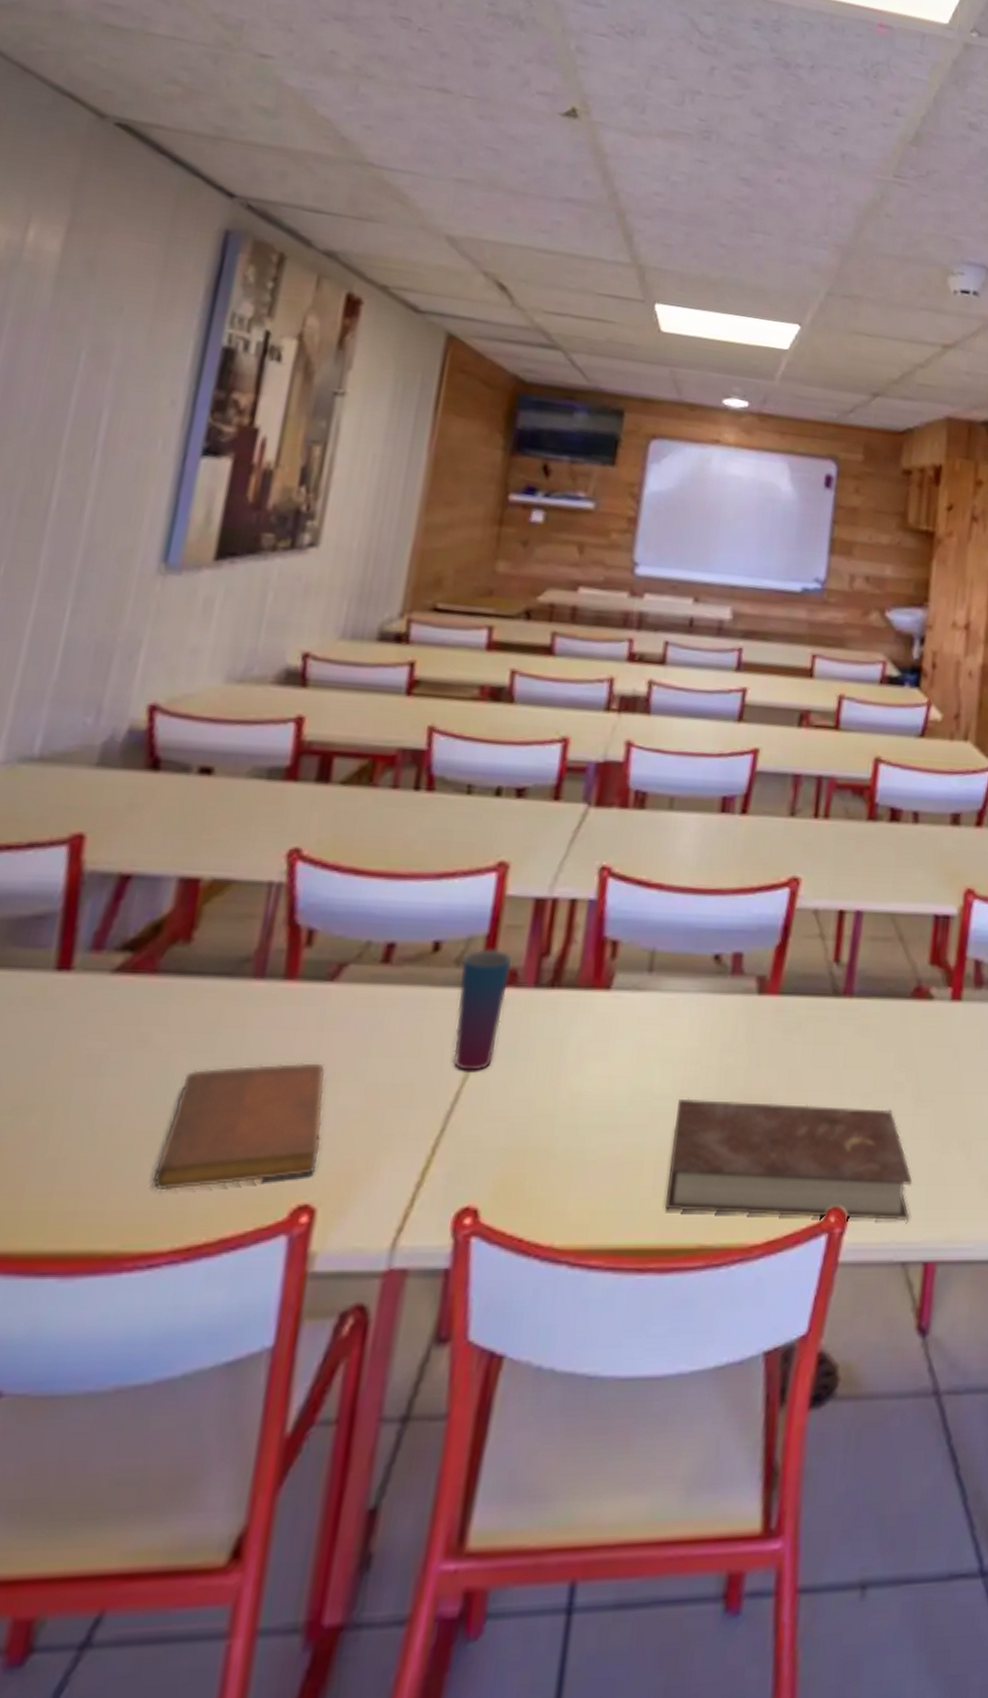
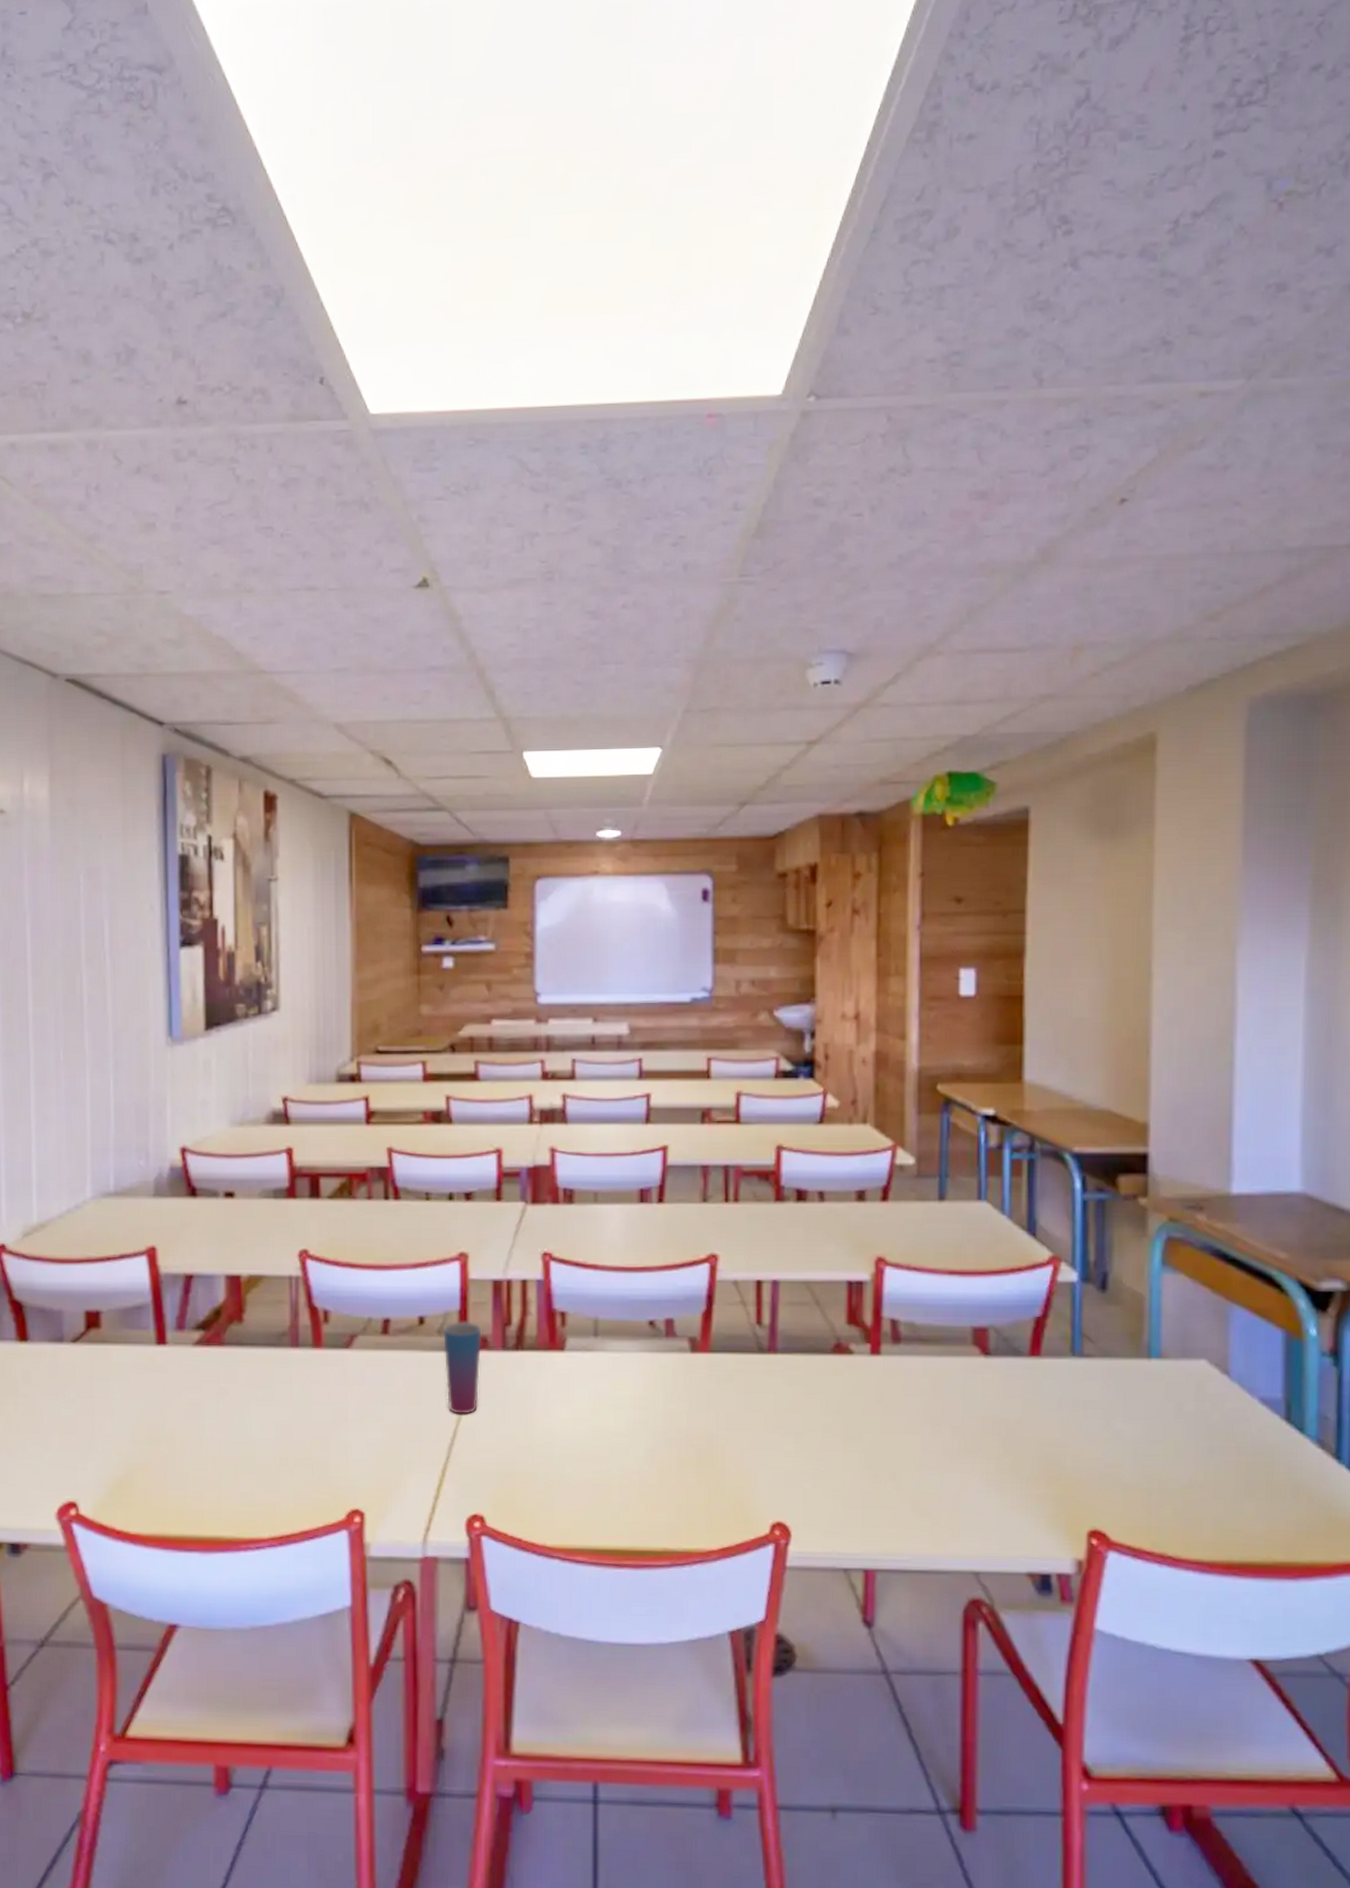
notebook: present [152,1062,326,1191] -> none [248,1408,360,1497]
book: present [666,1098,912,1222] -> none [633,1435,848,1537]

